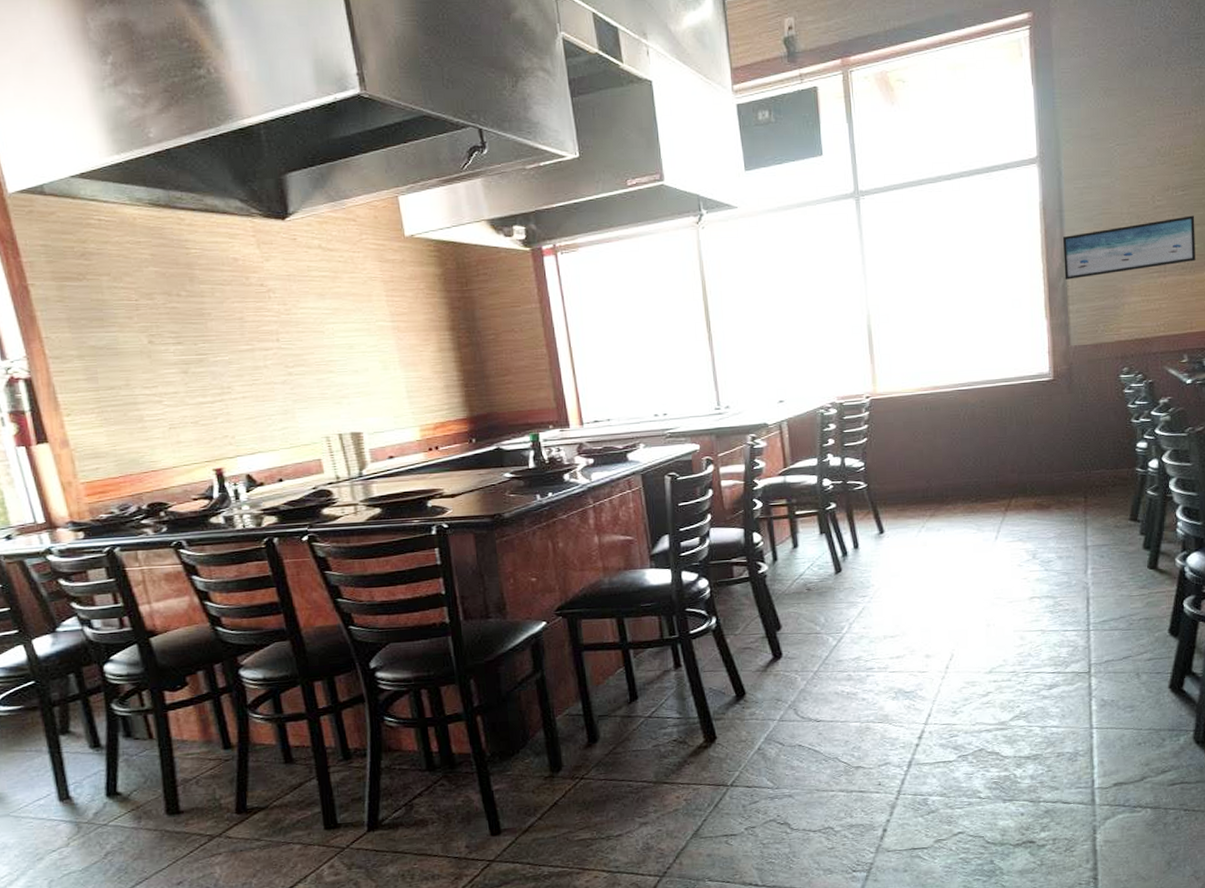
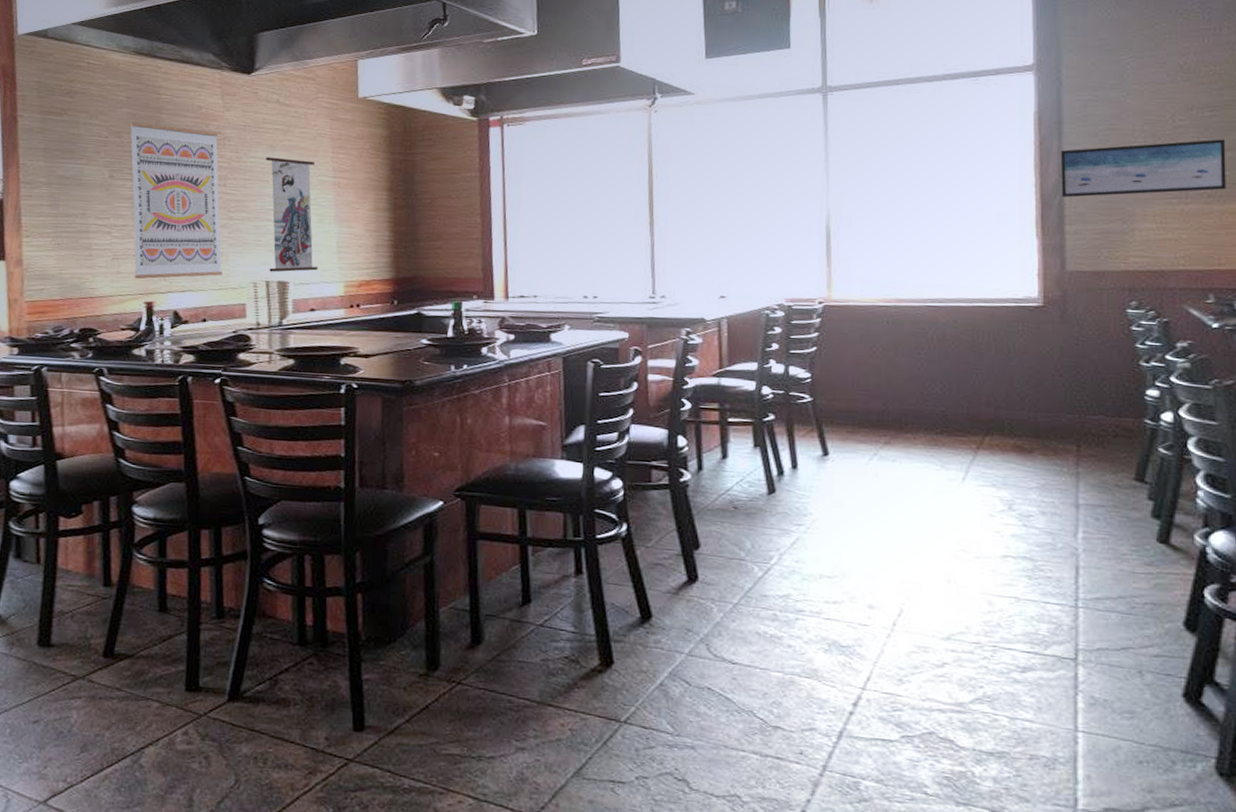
wall art: none [160,281,291,447] -> present [129,122,223,280]
wall scroll: none [317,290,391,424] -> present [266,143,319,272]

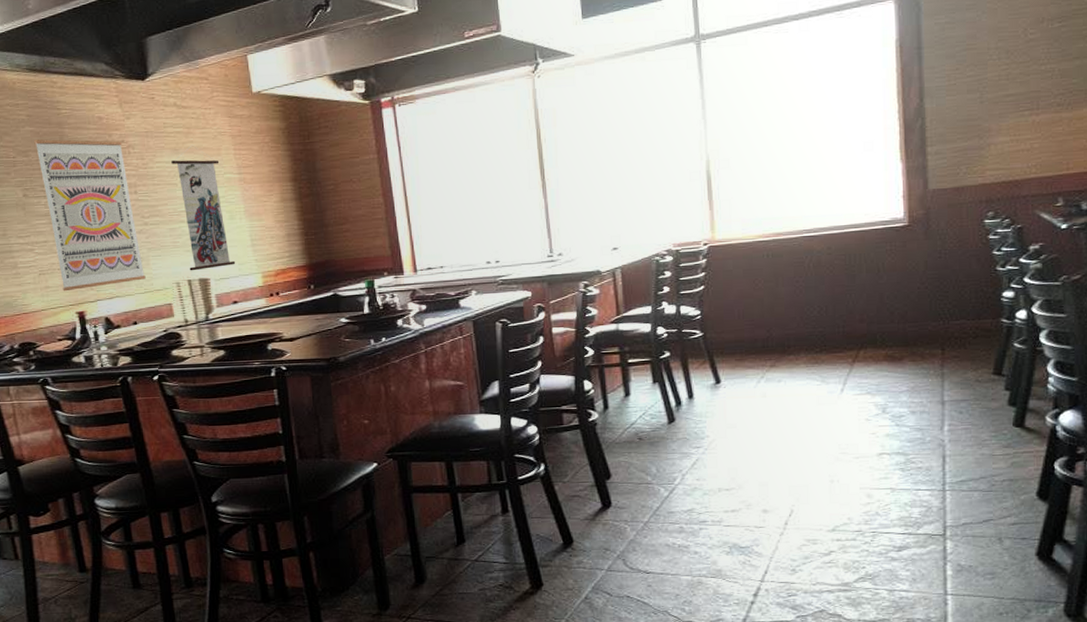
wall art: present [1060,139,1226,198] -> none [921,48,1074,120]

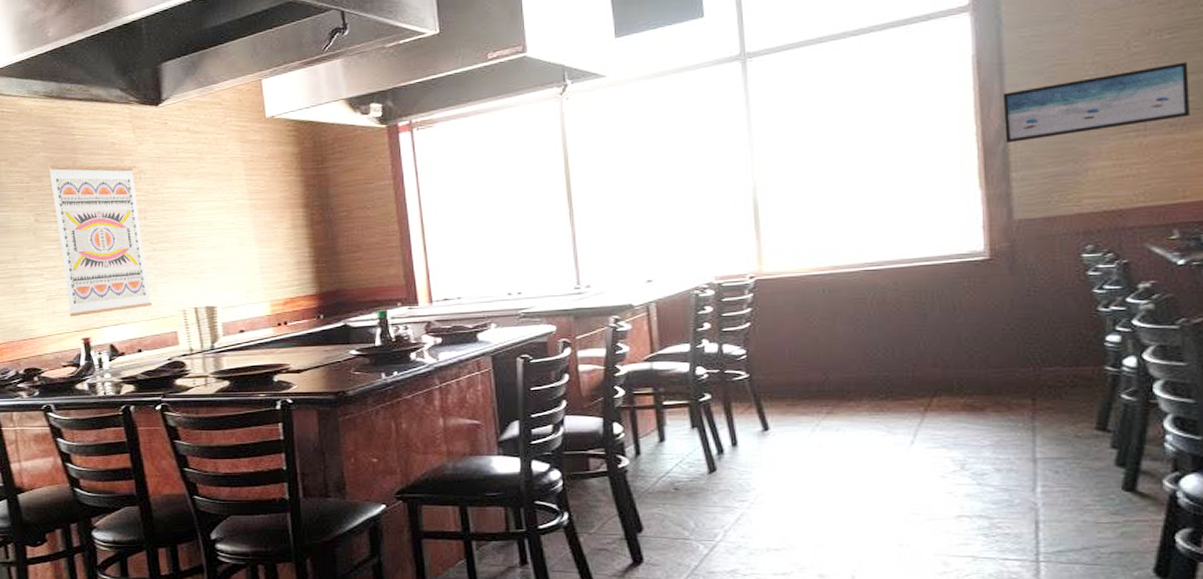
wall scroll: present [171,145,236,271] -> none [182,170,244,298]
wall art: none [921,48,1074,120] -> present [1002,62,1190,143]

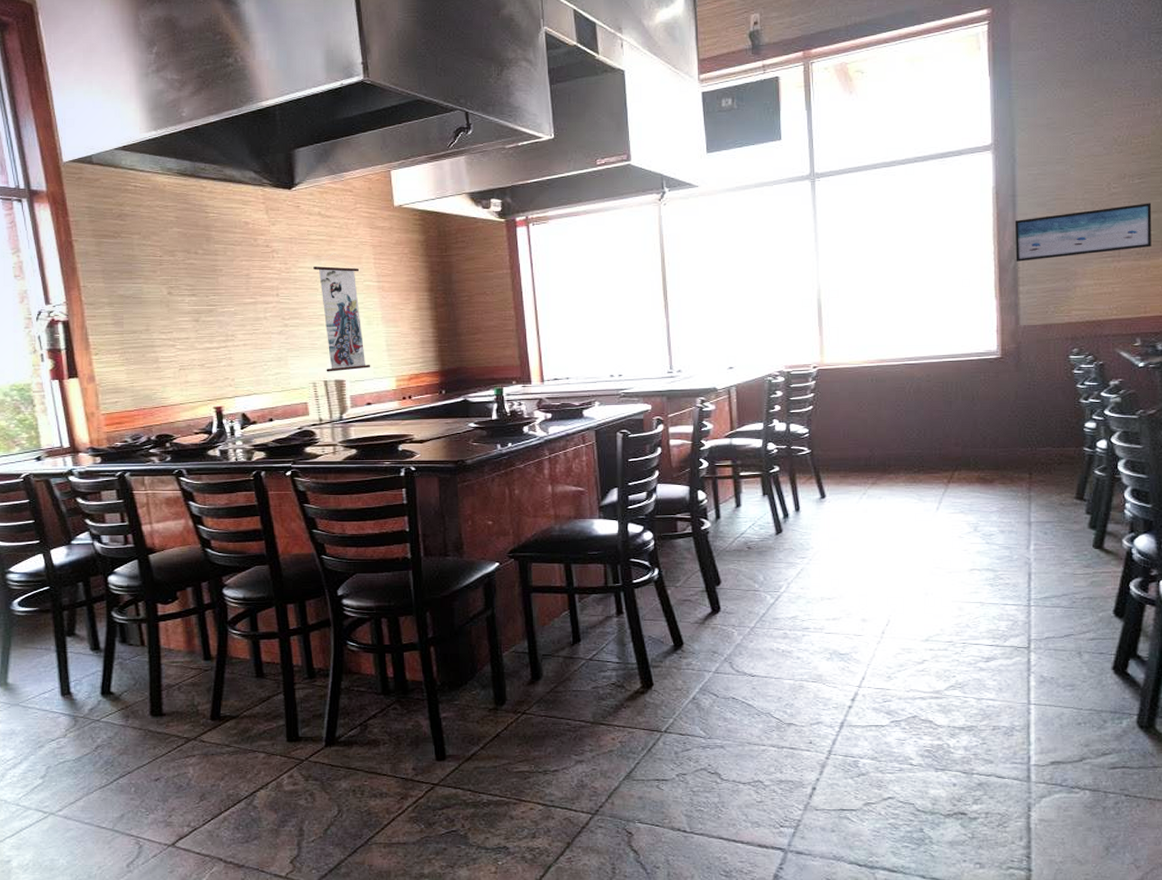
wall art: present [48,164,152,317] -> none [181,241,283,387]
wall scroll: none [182,170,244,298] -> present [313,252,371,372]

